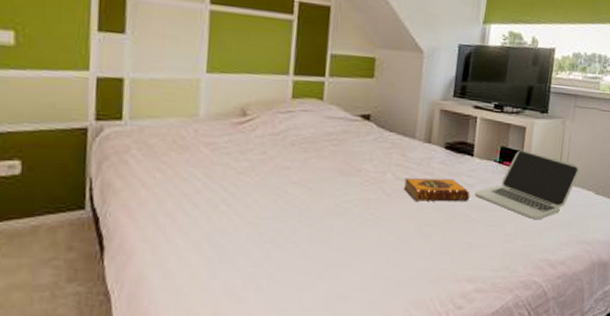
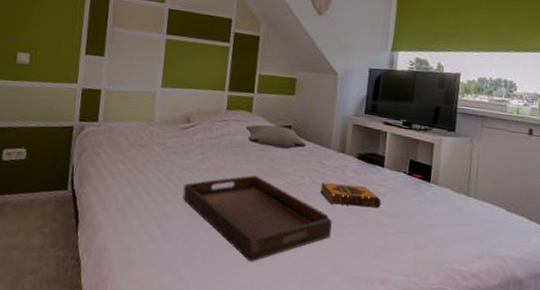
serving tray: none [240,175,417,274] -> present [183,175,332,262]
pillow: none [316,114,388,142] -> present [246,125,306,149]
laptop: present [474,150,580,220] -> none [385,164,489,231]

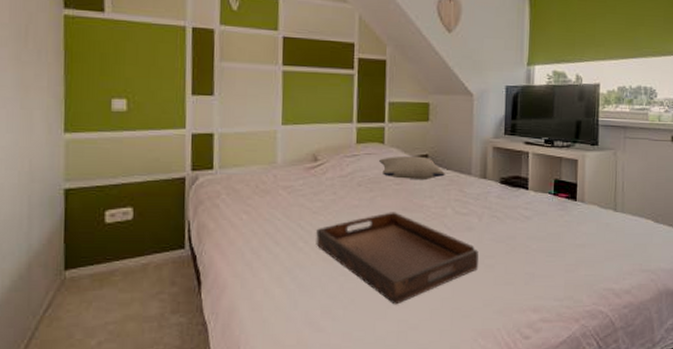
hardback book: present [320,183,382,208] -> none [464,211,528,234]

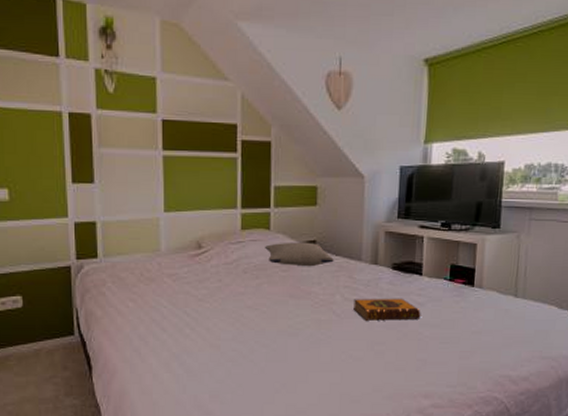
serving tray: present [316,212,479,305] -> none [202,299,368,390]
hardback book: none [464,211,528,234] -> present [353,298,421,321]

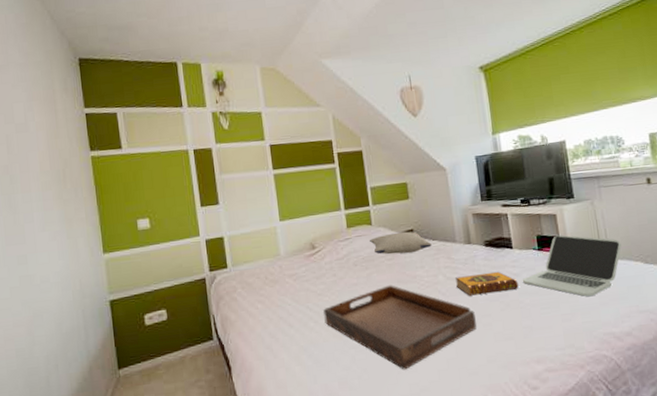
serving tray: none [202,299,368,390] -> present [323,285,477,370]
laptop: none [425,267,539,336] -> present [522,235,622,297]

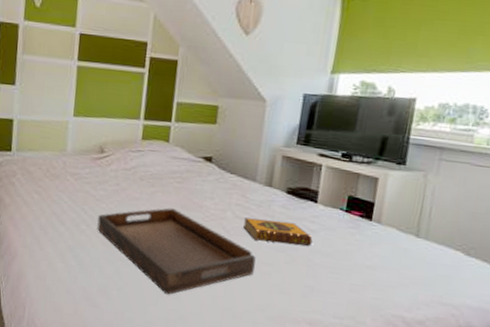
pillow: present [370,231,432,255] -> none [162,155,228,182]
laptop: present [522,235,622,297] -> none [317,201,445,274]

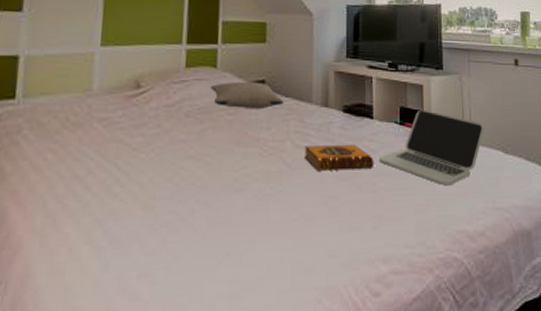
serving tray: present [97,208,256,295] -> none [135,147,321,261]
pillow: none [162,155,228,182] -> present [211,81,284,110]
laptop: none [317,201,445,274] -> present [378,110,484,186]

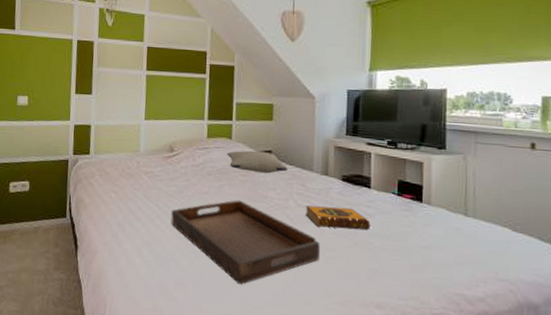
serving tray: none [135,147,321,261] -> present [171,200,320,285]
laptop: present [378,110,484,186] -> none [375,184,490,253]

